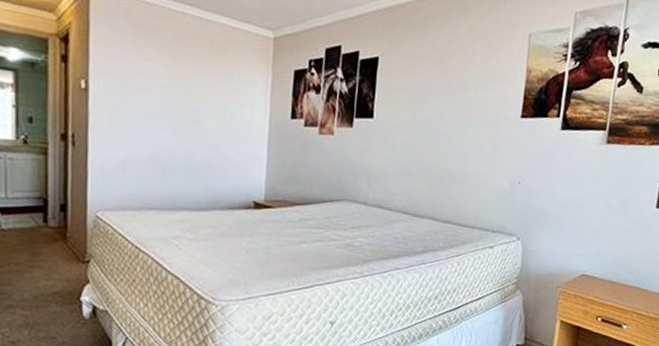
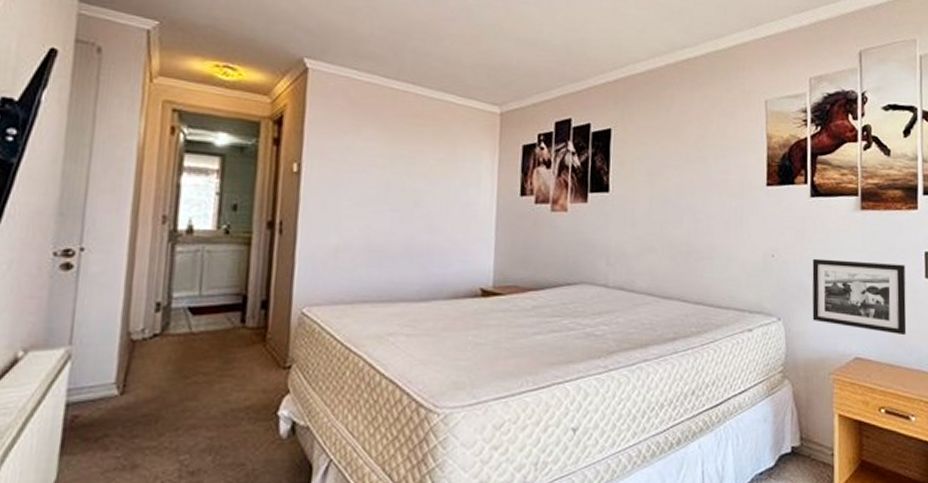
picture frame: none [548,186,640,257] -> present [812,258,907,335]

